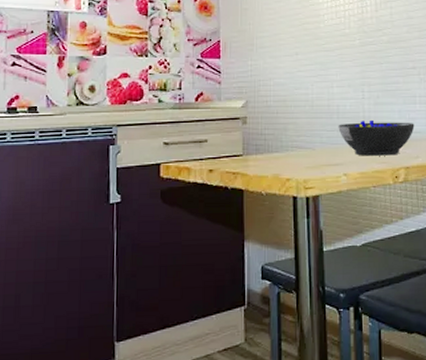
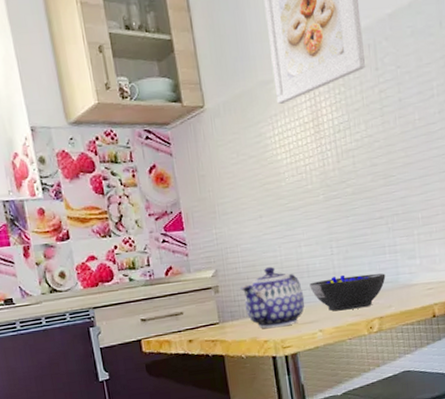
teapot: none [268,103,332,167] -> present [240,266,305,329]

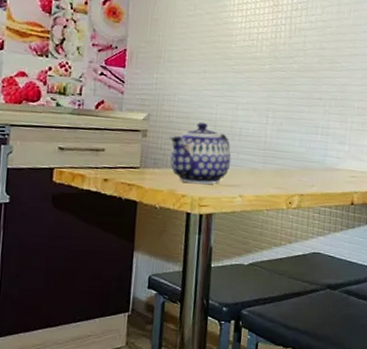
cereal bowl: present [309,273,386,311] -> none [238,145,314,182]

